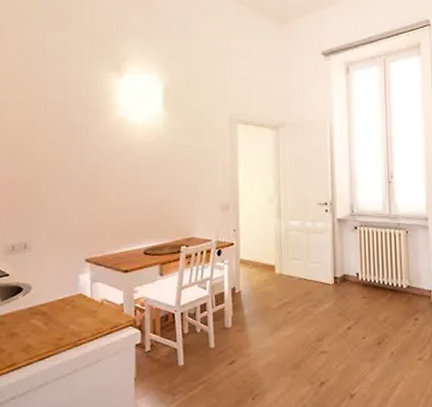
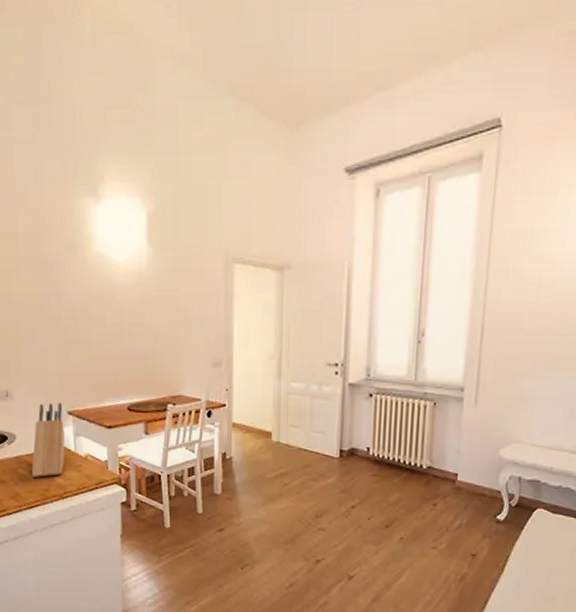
knife block: none [45,251,81,327] -> present [31,402,65,477]

